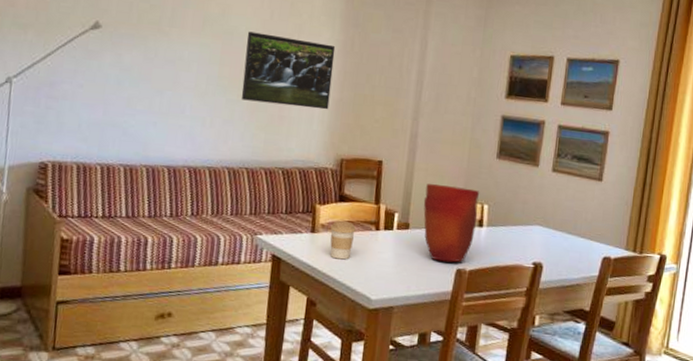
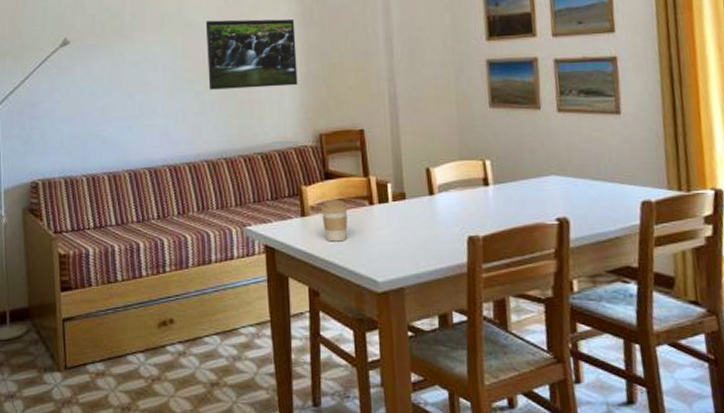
vase: present [423,184,480,263] -> none [416,145,481,231]

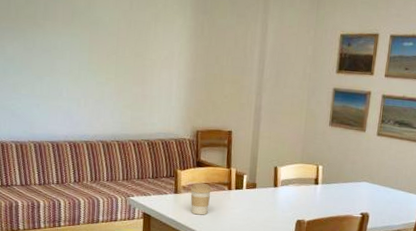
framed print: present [205,18,298,90] -> none [109,21,188,89]

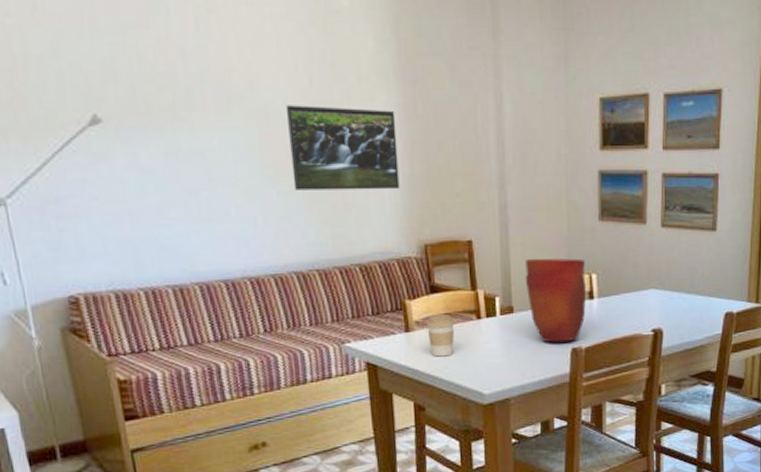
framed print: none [109,21,188,89] -> present [285,105,400,190]
vase: none [267,149,316,215] -> present [525,258,587,343]

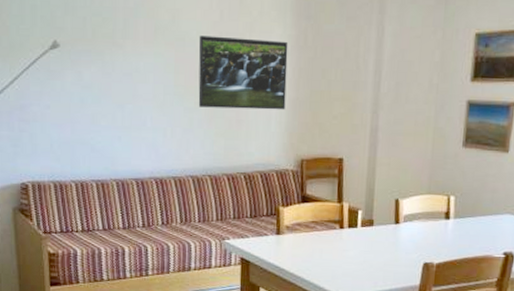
coffee cup: present [426,313,455,357] -> none [295,221,320,259]
vase: present [525,258,587,343] -> none [387,179,446,257]

